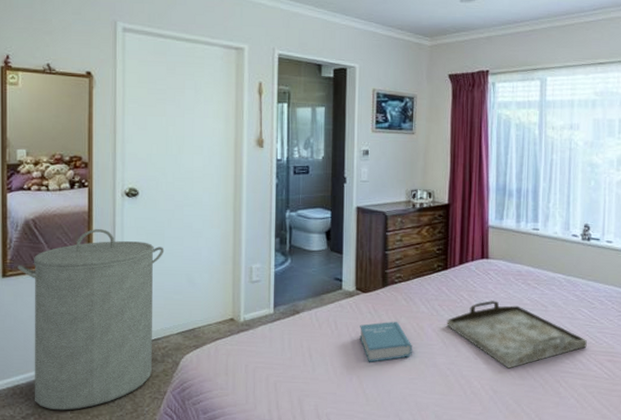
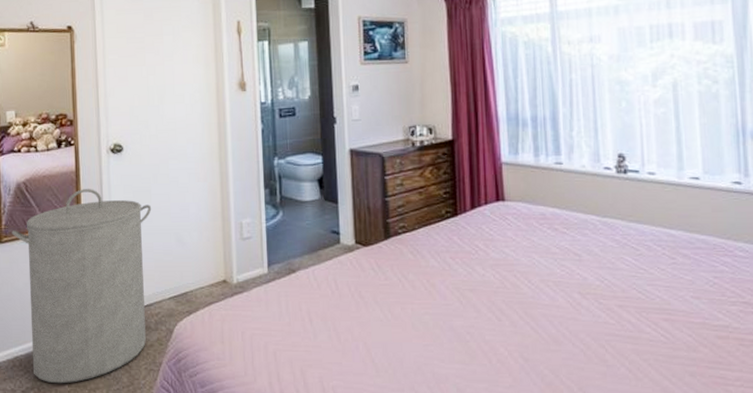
book: present [359,321,412,362] -> none [363,278,424,327]
serving tray: present [447,301,587,368] -> none [461,250,635,331]

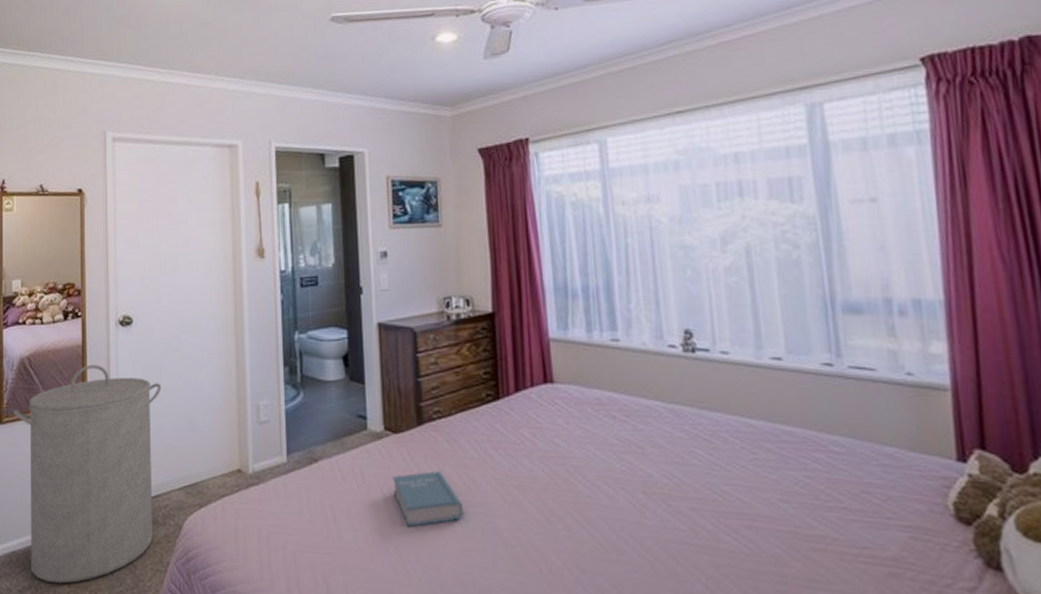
book: none [363,278,424,327] -> present [393,470,463,527]

